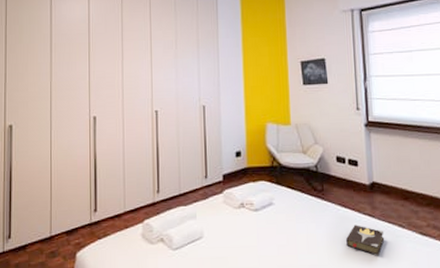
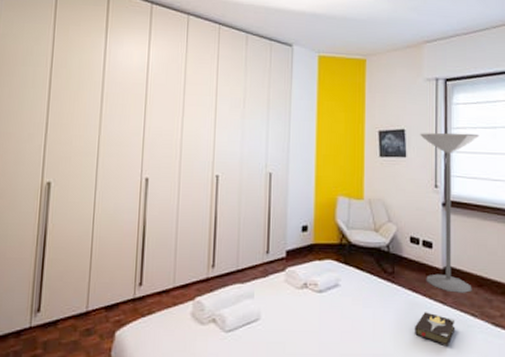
floor lamp: none [339,58,399,206] -> present [420,132,479,293]

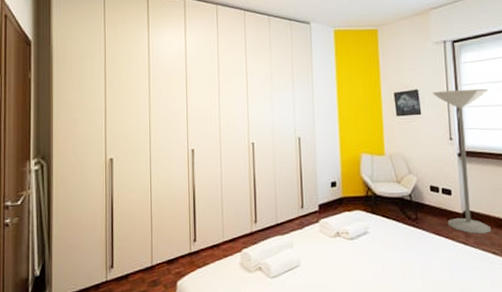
hardback book: present [415,312,456,347] -> none [440,252,479,283]

